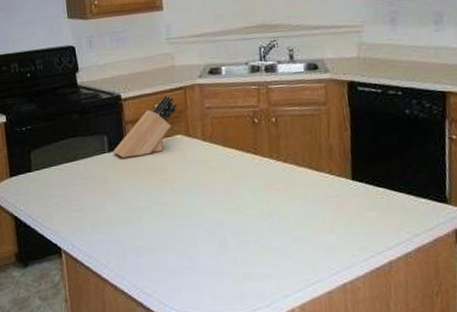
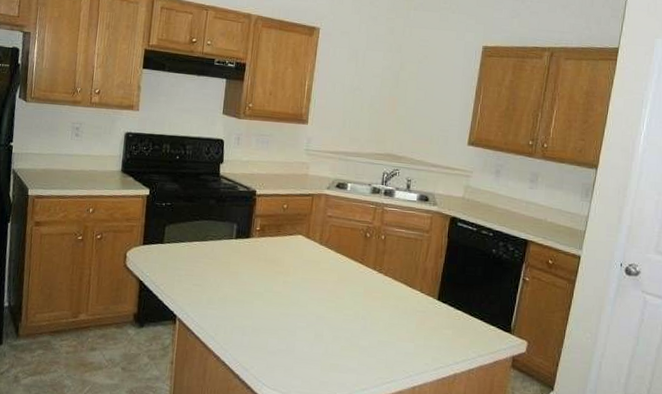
knife block: present [113,95,177,158] -> none [239,199,303,247]

